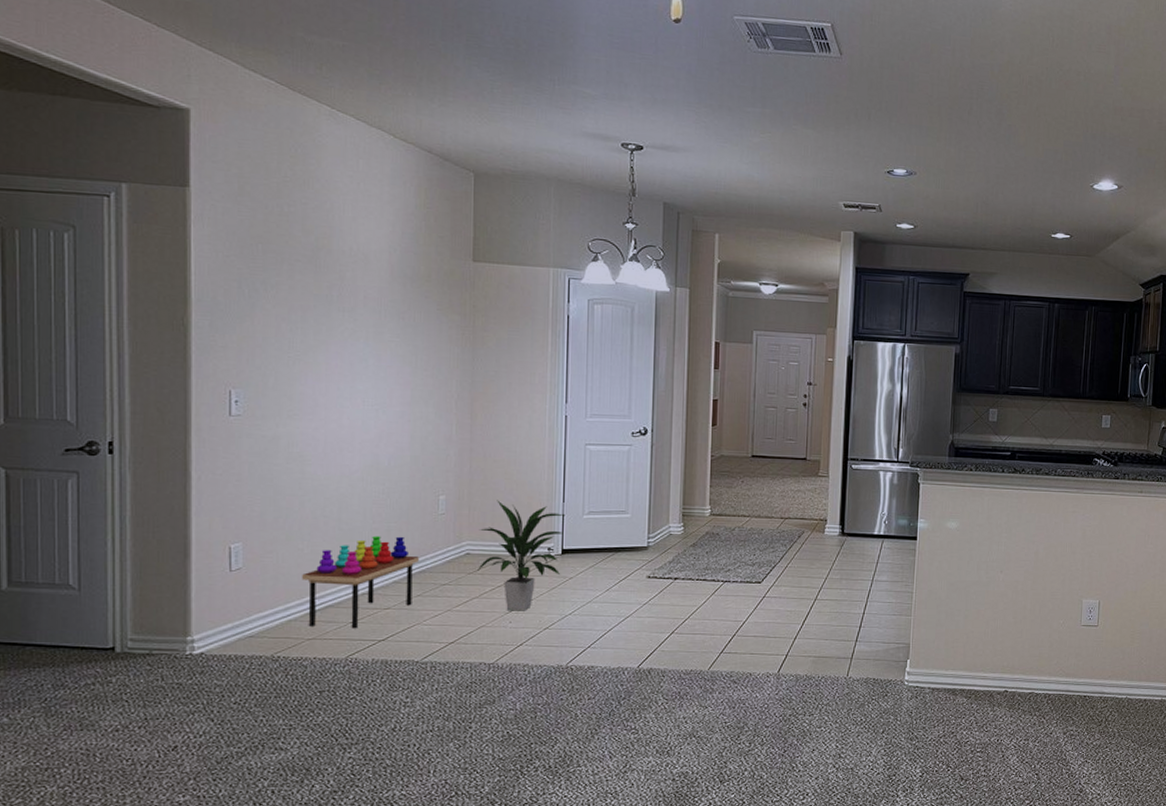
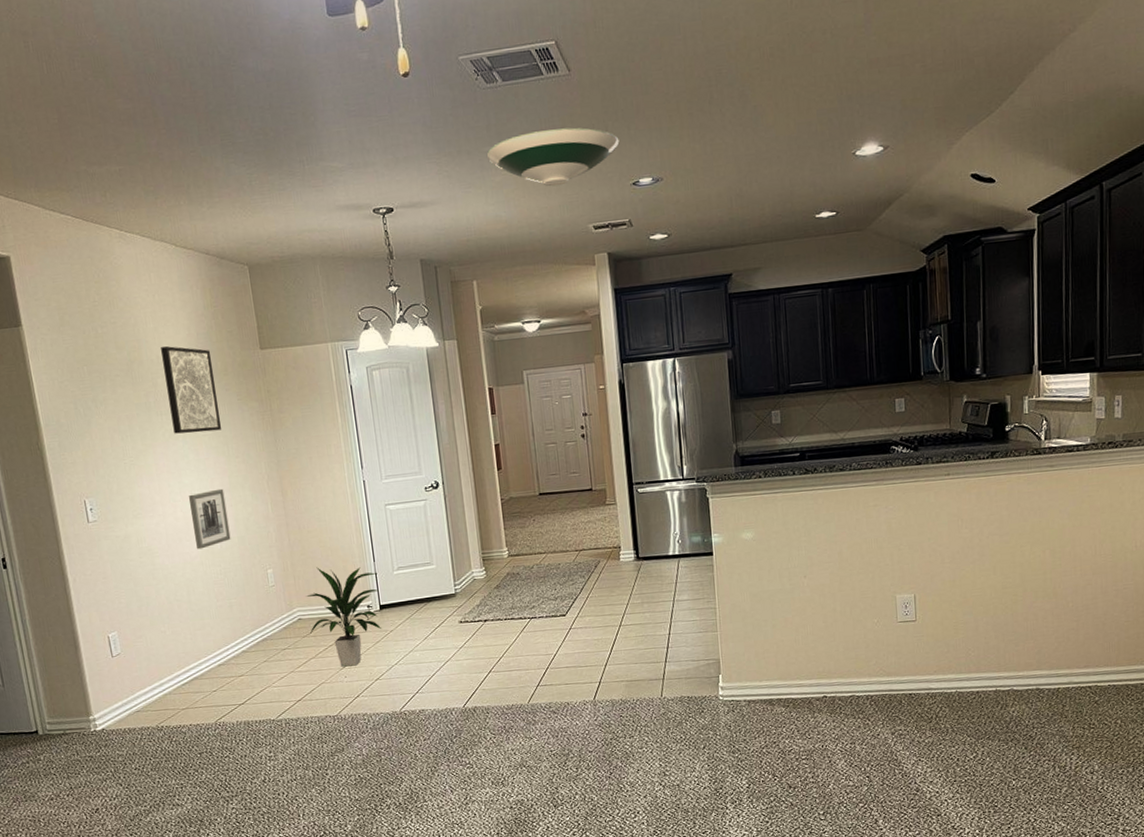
stacking toy: present [302,536,419,629] -> none [168,610,261,698]
wall art: none [355,239,415,339] -> present [161,346,222,434]
wall art: none [360,400,403,463] -> present [189,488,231,550]
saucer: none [747,103,880,160] -> present [486,128,620,187]

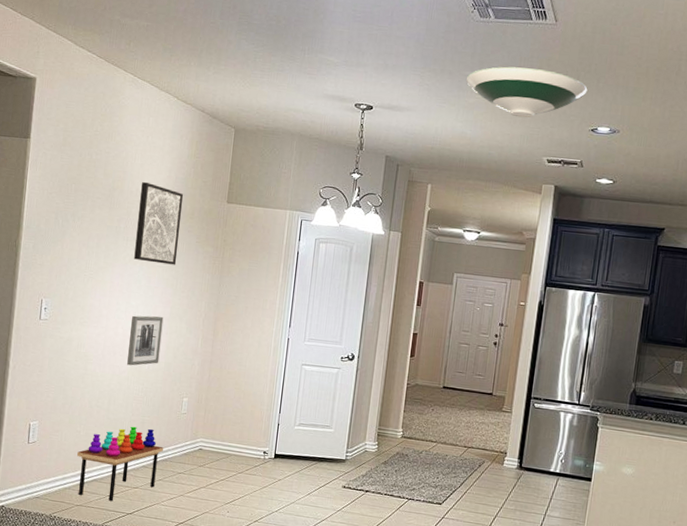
stacking toy: none [168,610,261,698] -> present [77,426,163,502]
indoor plant: present [305,567,381,667] -> none [206,406,280,504]

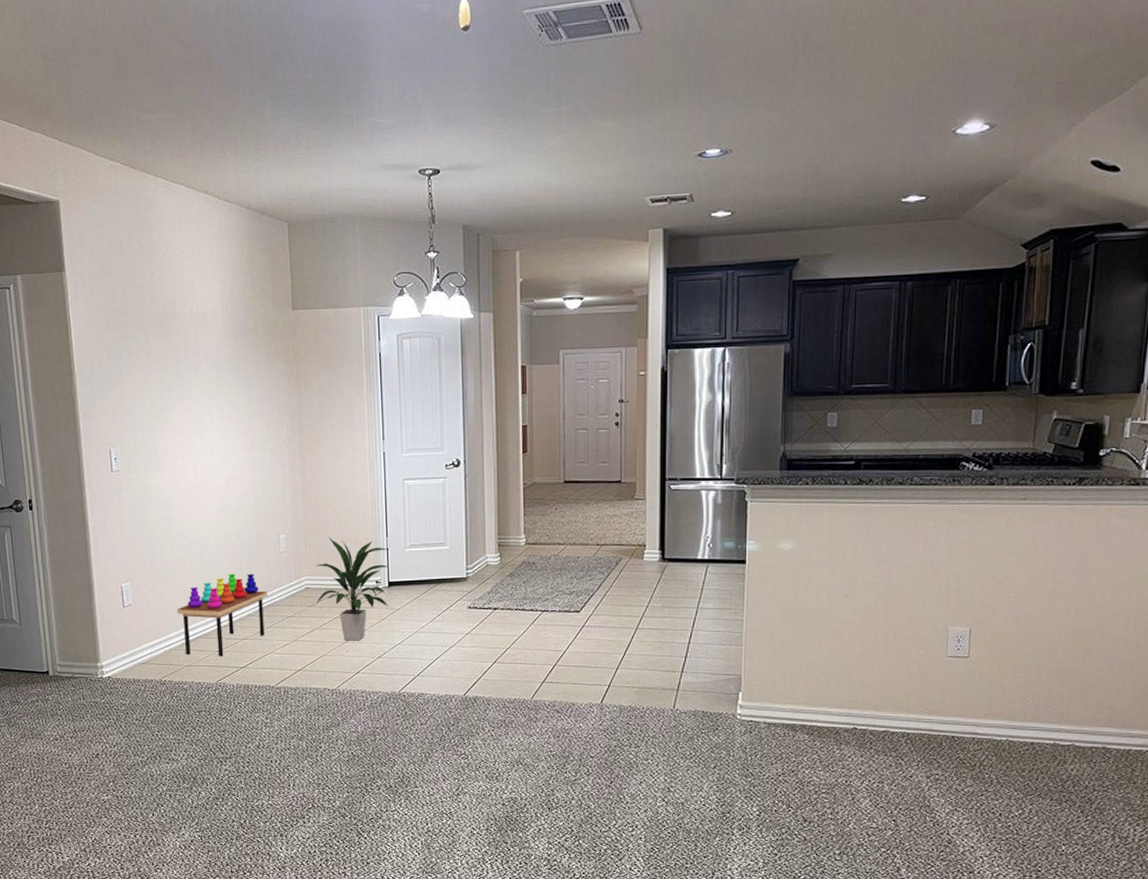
wall art: present [127,315,164,366] -> none [210,448,247,508]
wall art: present [134,182,184,265] -> none [195,300,248,390]
indoor plant: none [206,406,280,504] -> present [315,537,389,641]
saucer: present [466,66,588,118] -> none [543,91,688,154]

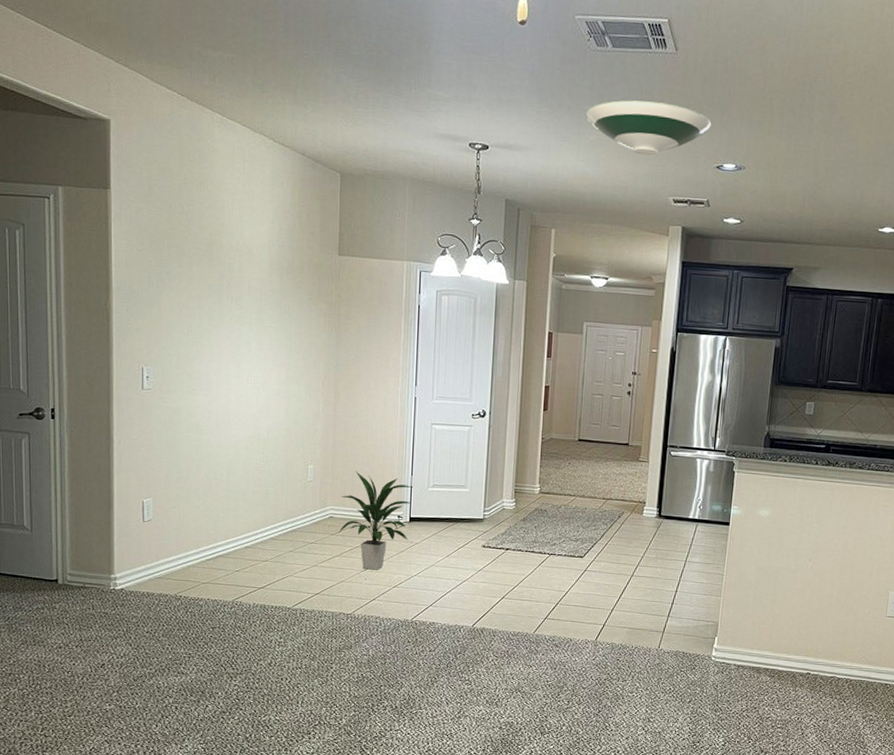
stacking toy: present [177,573,267,657] -> none [199,497,291,577]
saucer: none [543,91,688,154] -> present [585,100,712,156]

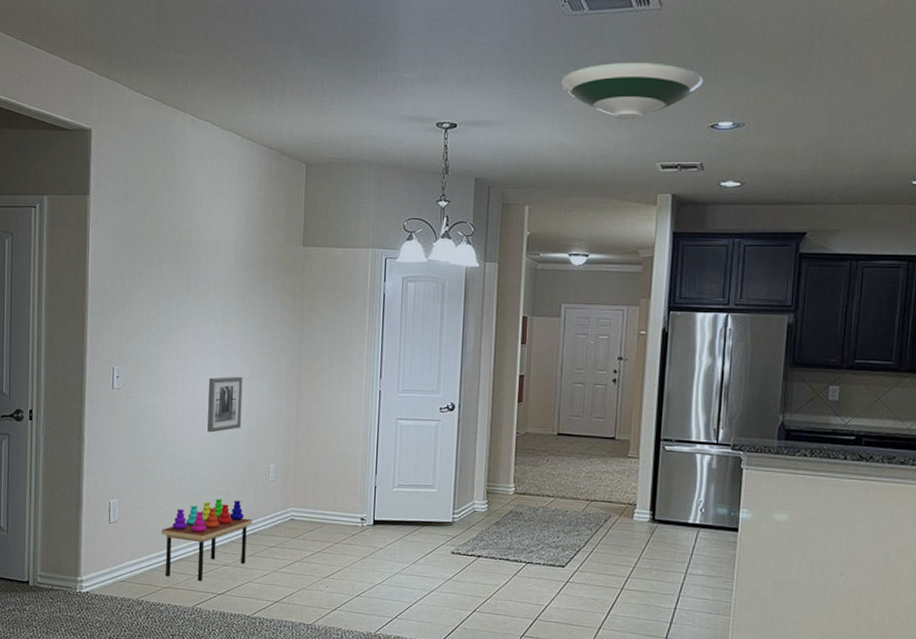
stacking toy: none [199,497,291,577] -> present [161,498,252,582]
wall art: none [244,380,280,434] -> present [207,376,243,433]
indoor plant: present [338,471,413,570] -> none [299,470,377,578]

